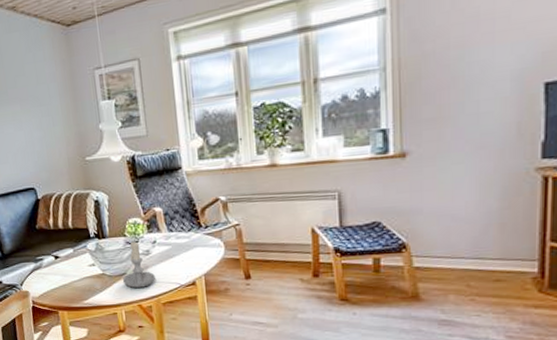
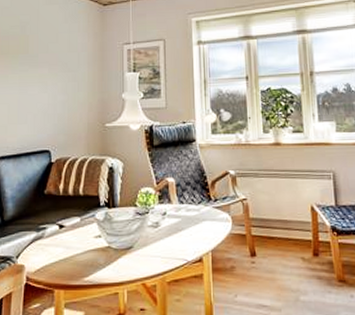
candle: present [123,241,155,288] -> none [129,212,162,264]

